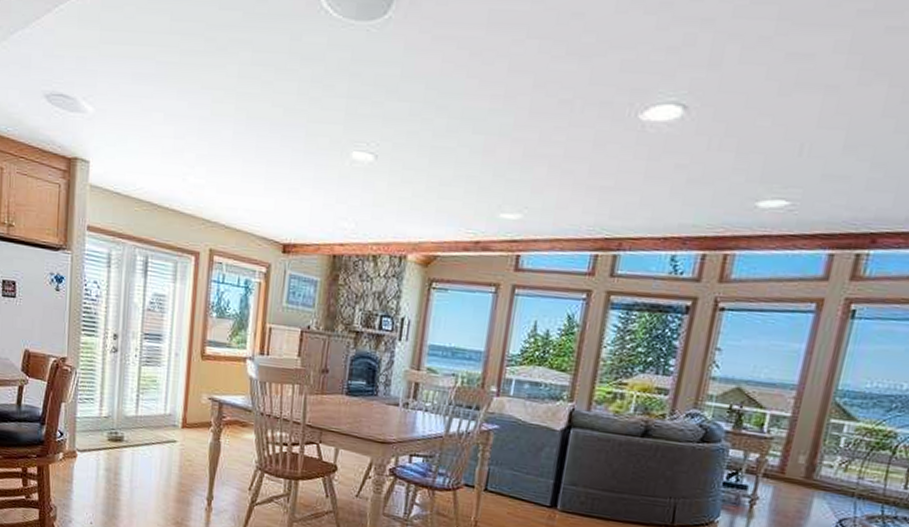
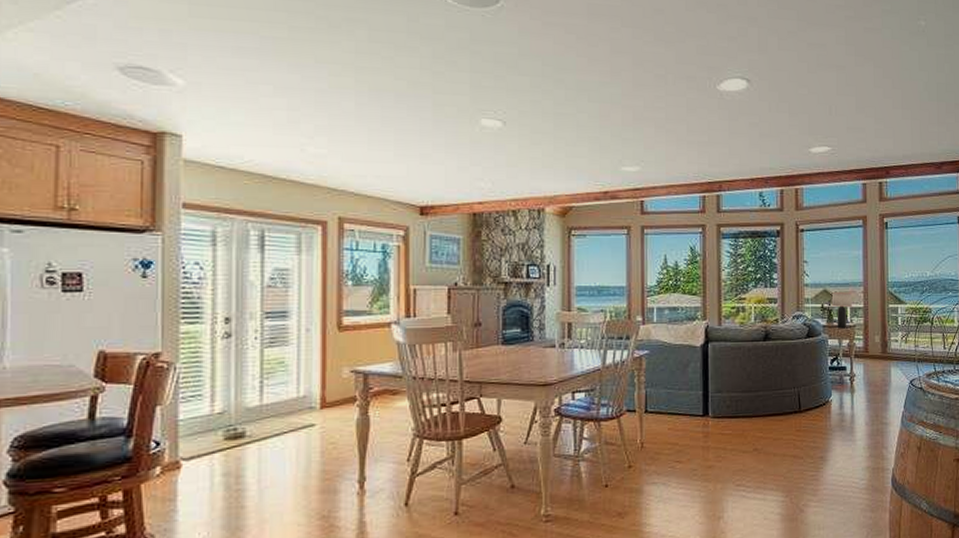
table lamp: none [744,392,777,440] -> present [831,292,853,329]

